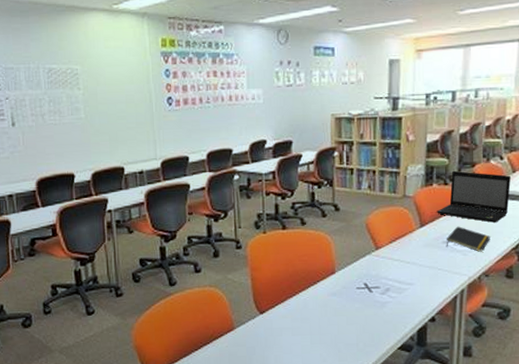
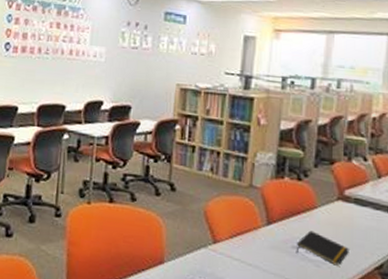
laptop: present [437,170,511,223] -> none [287,165,375,233]

